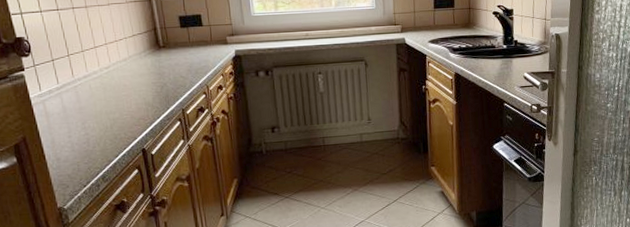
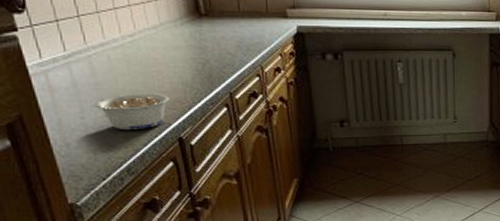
legume: none [78,113,136,145] -> present [93,92,170,130]

